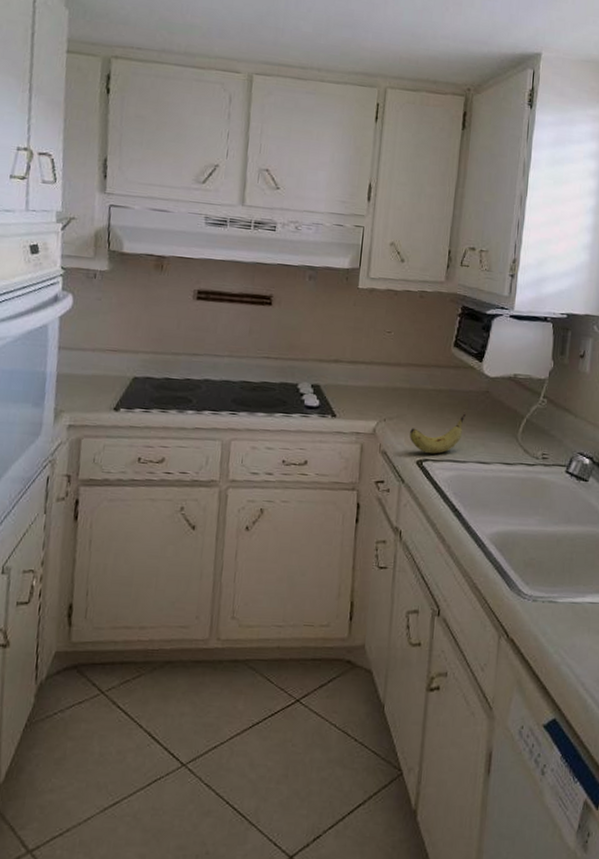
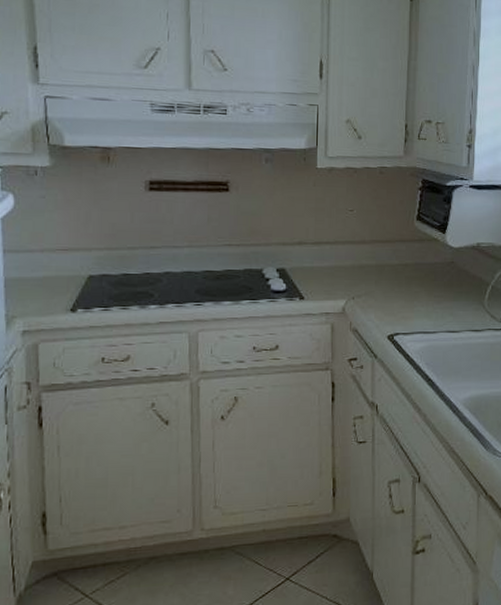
fruit: present [410,409,467,454] -> none [379,281,434,328]

